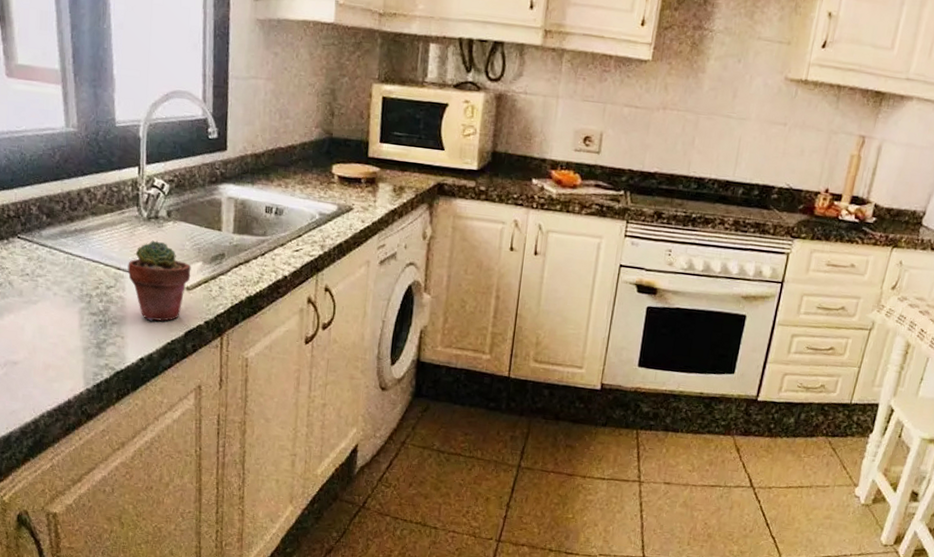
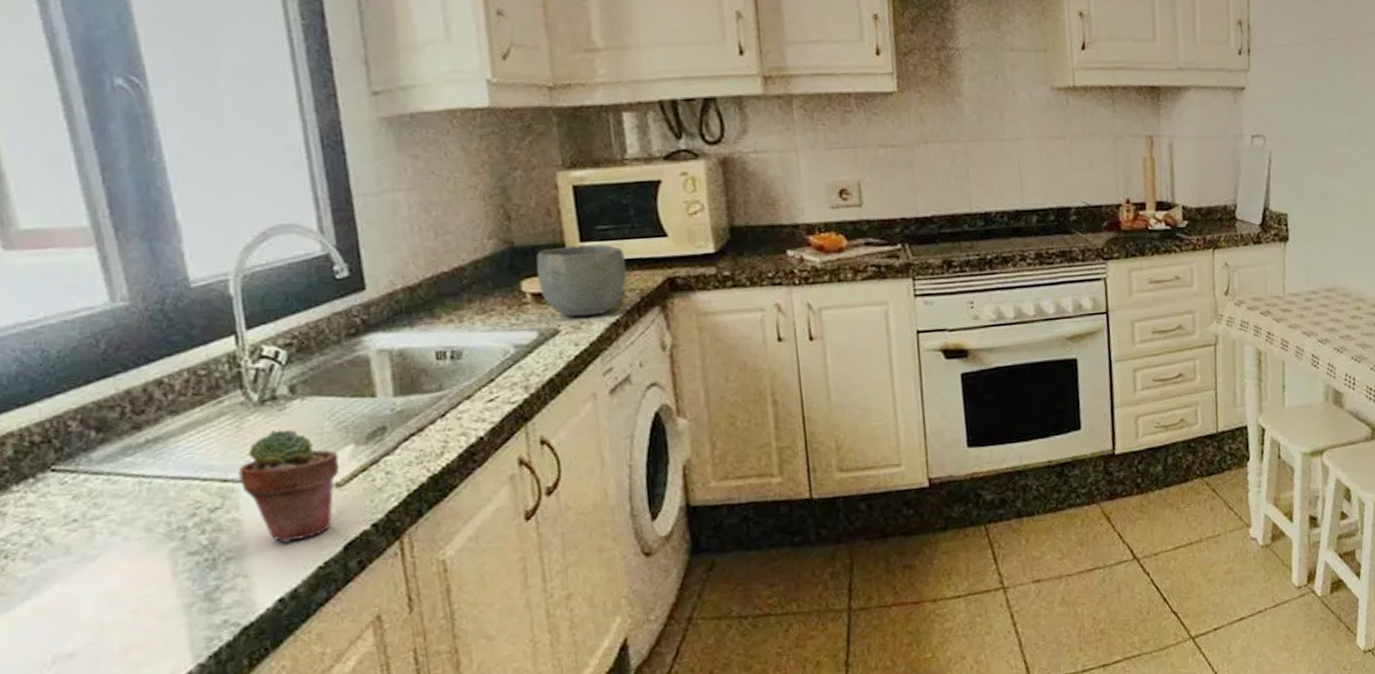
bowl: none [344,143,410,202] -> present [536,244,627,317]

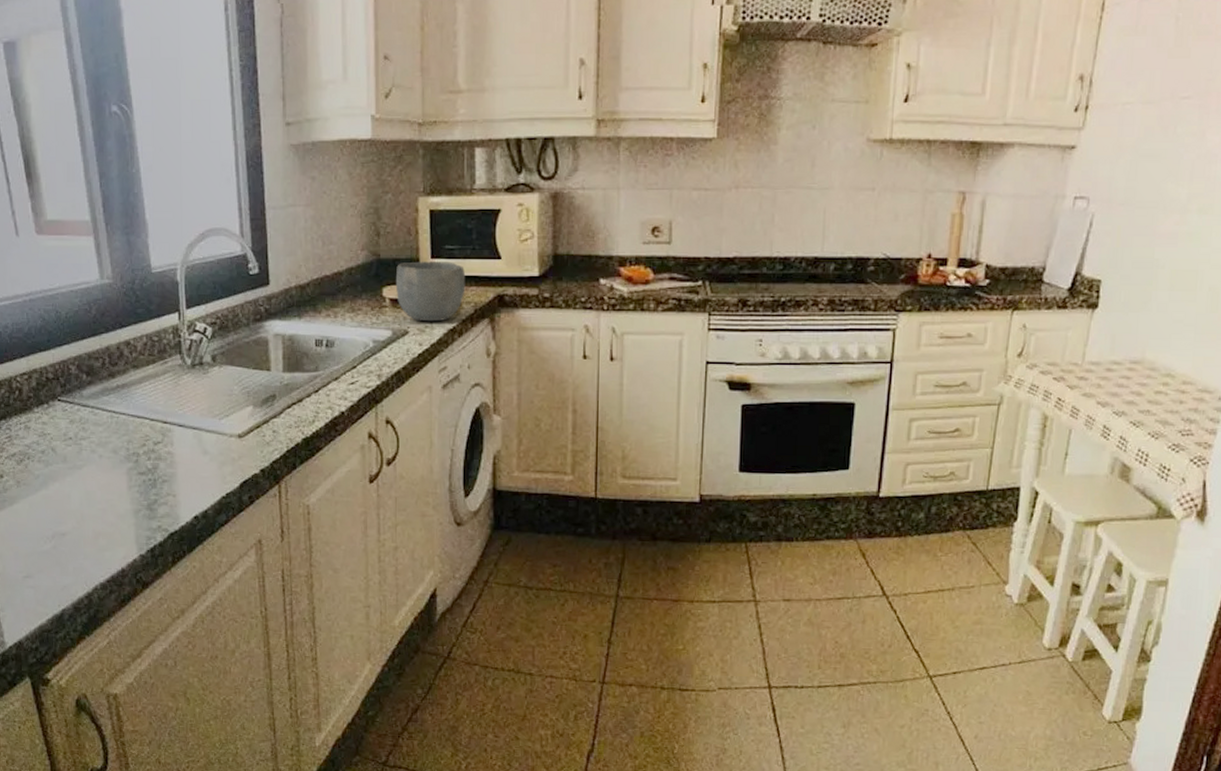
potted succulent: present [238,430,340,543] -> none [174,388,242,475]

